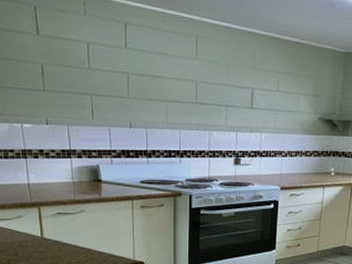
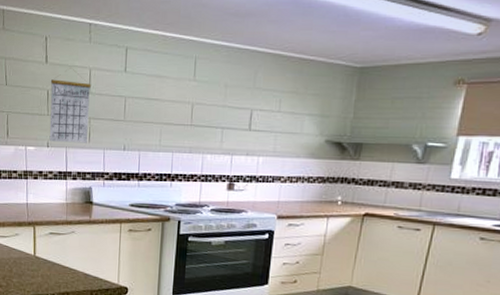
calendar: none [44,41,91,121] -> present [49,68,91,143]

